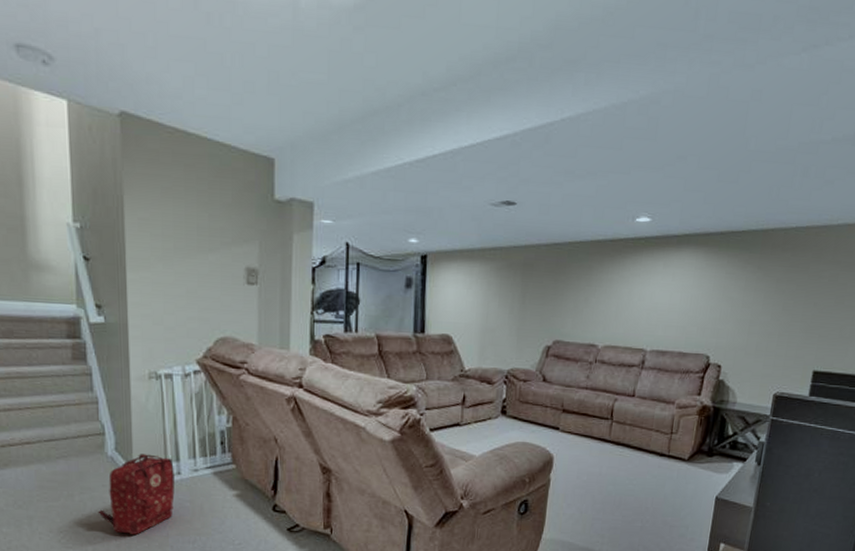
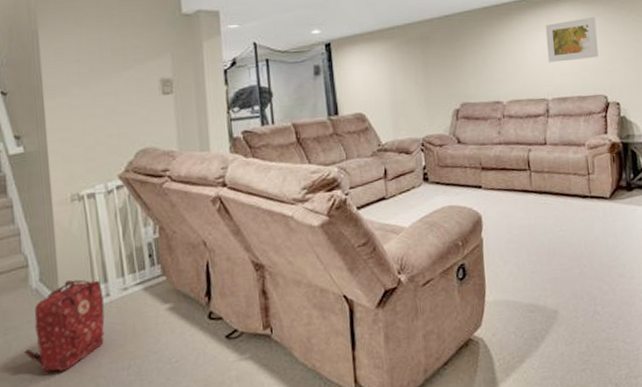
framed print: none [655,268,717,314] -> present [545,16,599,63]

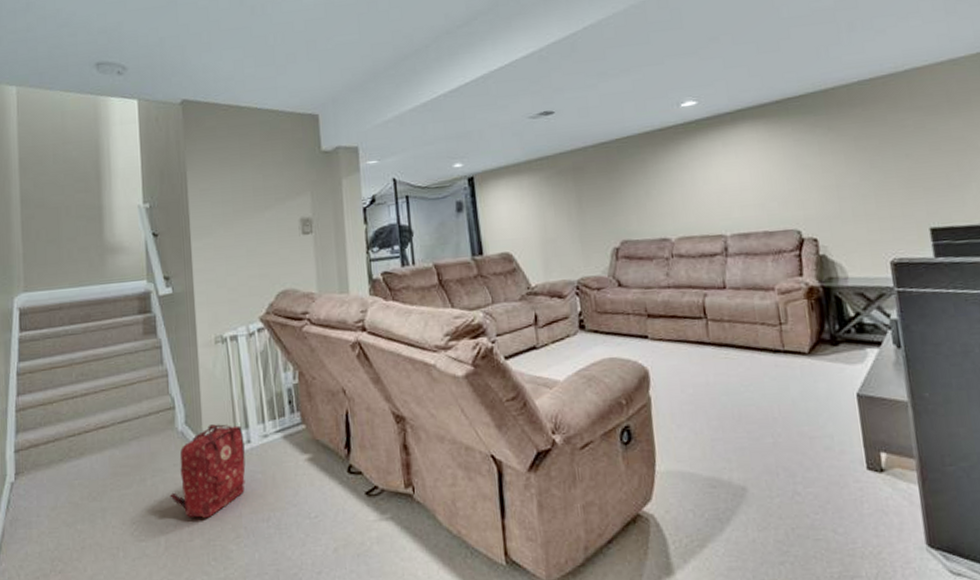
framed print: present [545,16,599,63] -> none [719,137,788,193]

